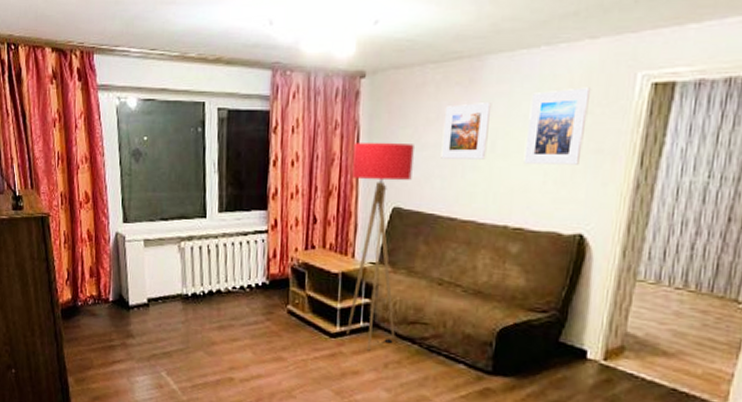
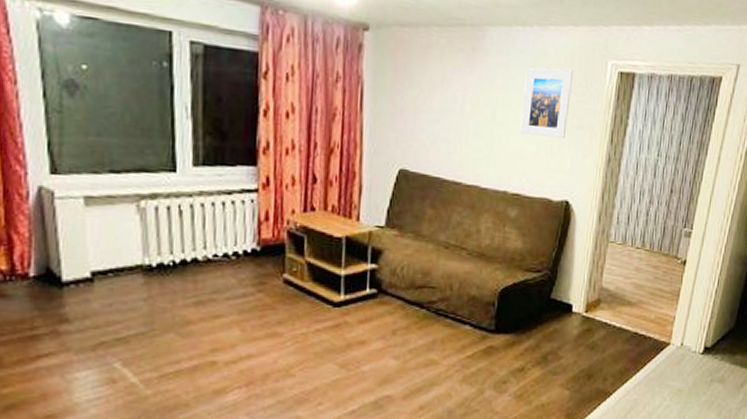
floor lamp: present [346,142,414,351] -> none [351,99,420,318]
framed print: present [441,103,492,160] -> none [446,71,493,127]

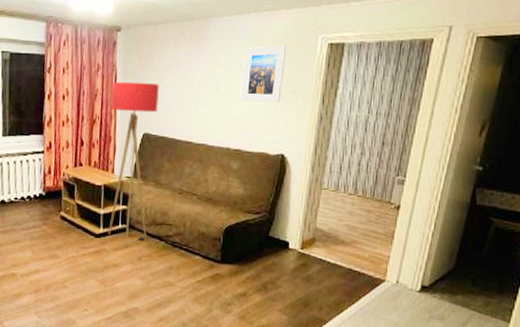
floor lamp: none [351,99,420,318] -> present [108,81,159,247]

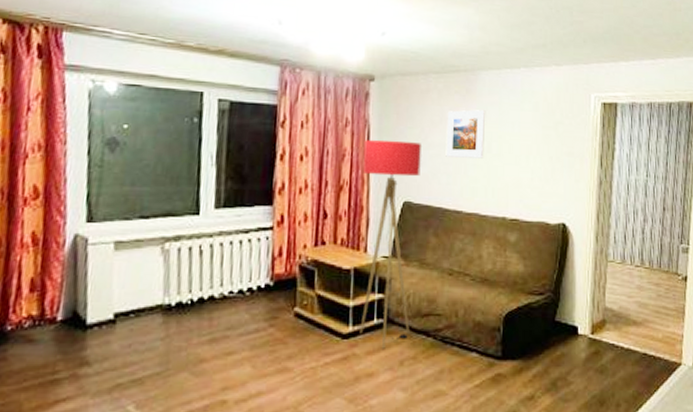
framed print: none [179,54,217,97] -> present [445,110,486,159]
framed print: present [240,45,287,102] -> none [514,102,561,165]

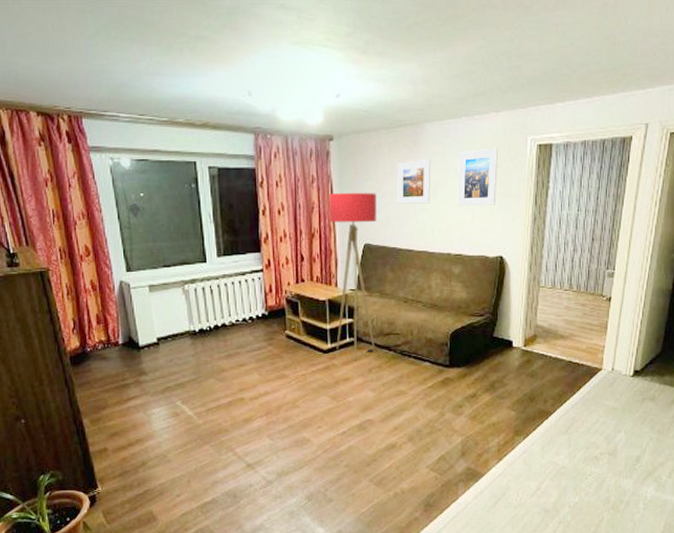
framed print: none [514,102,561,165] -> present [457,148,499,206]

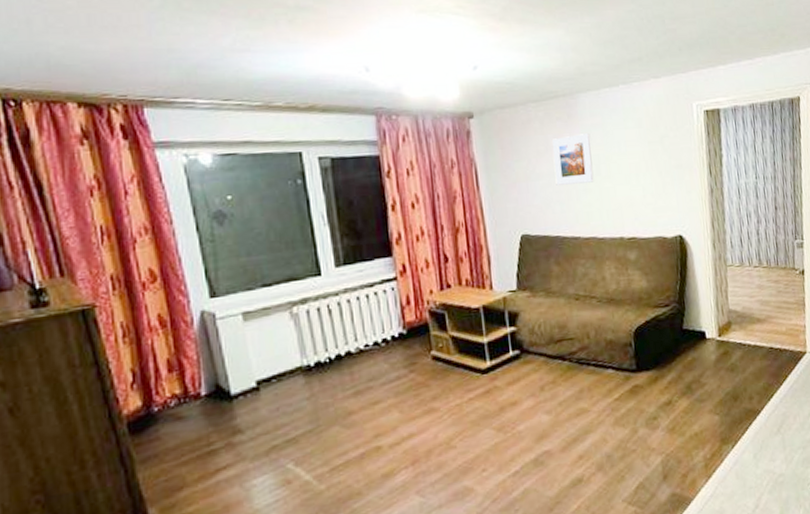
floor lamp: present [328,192,377,360] -> none [472,175,545,378]
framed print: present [457,148,499,206] -> none [620,116,667,182]

